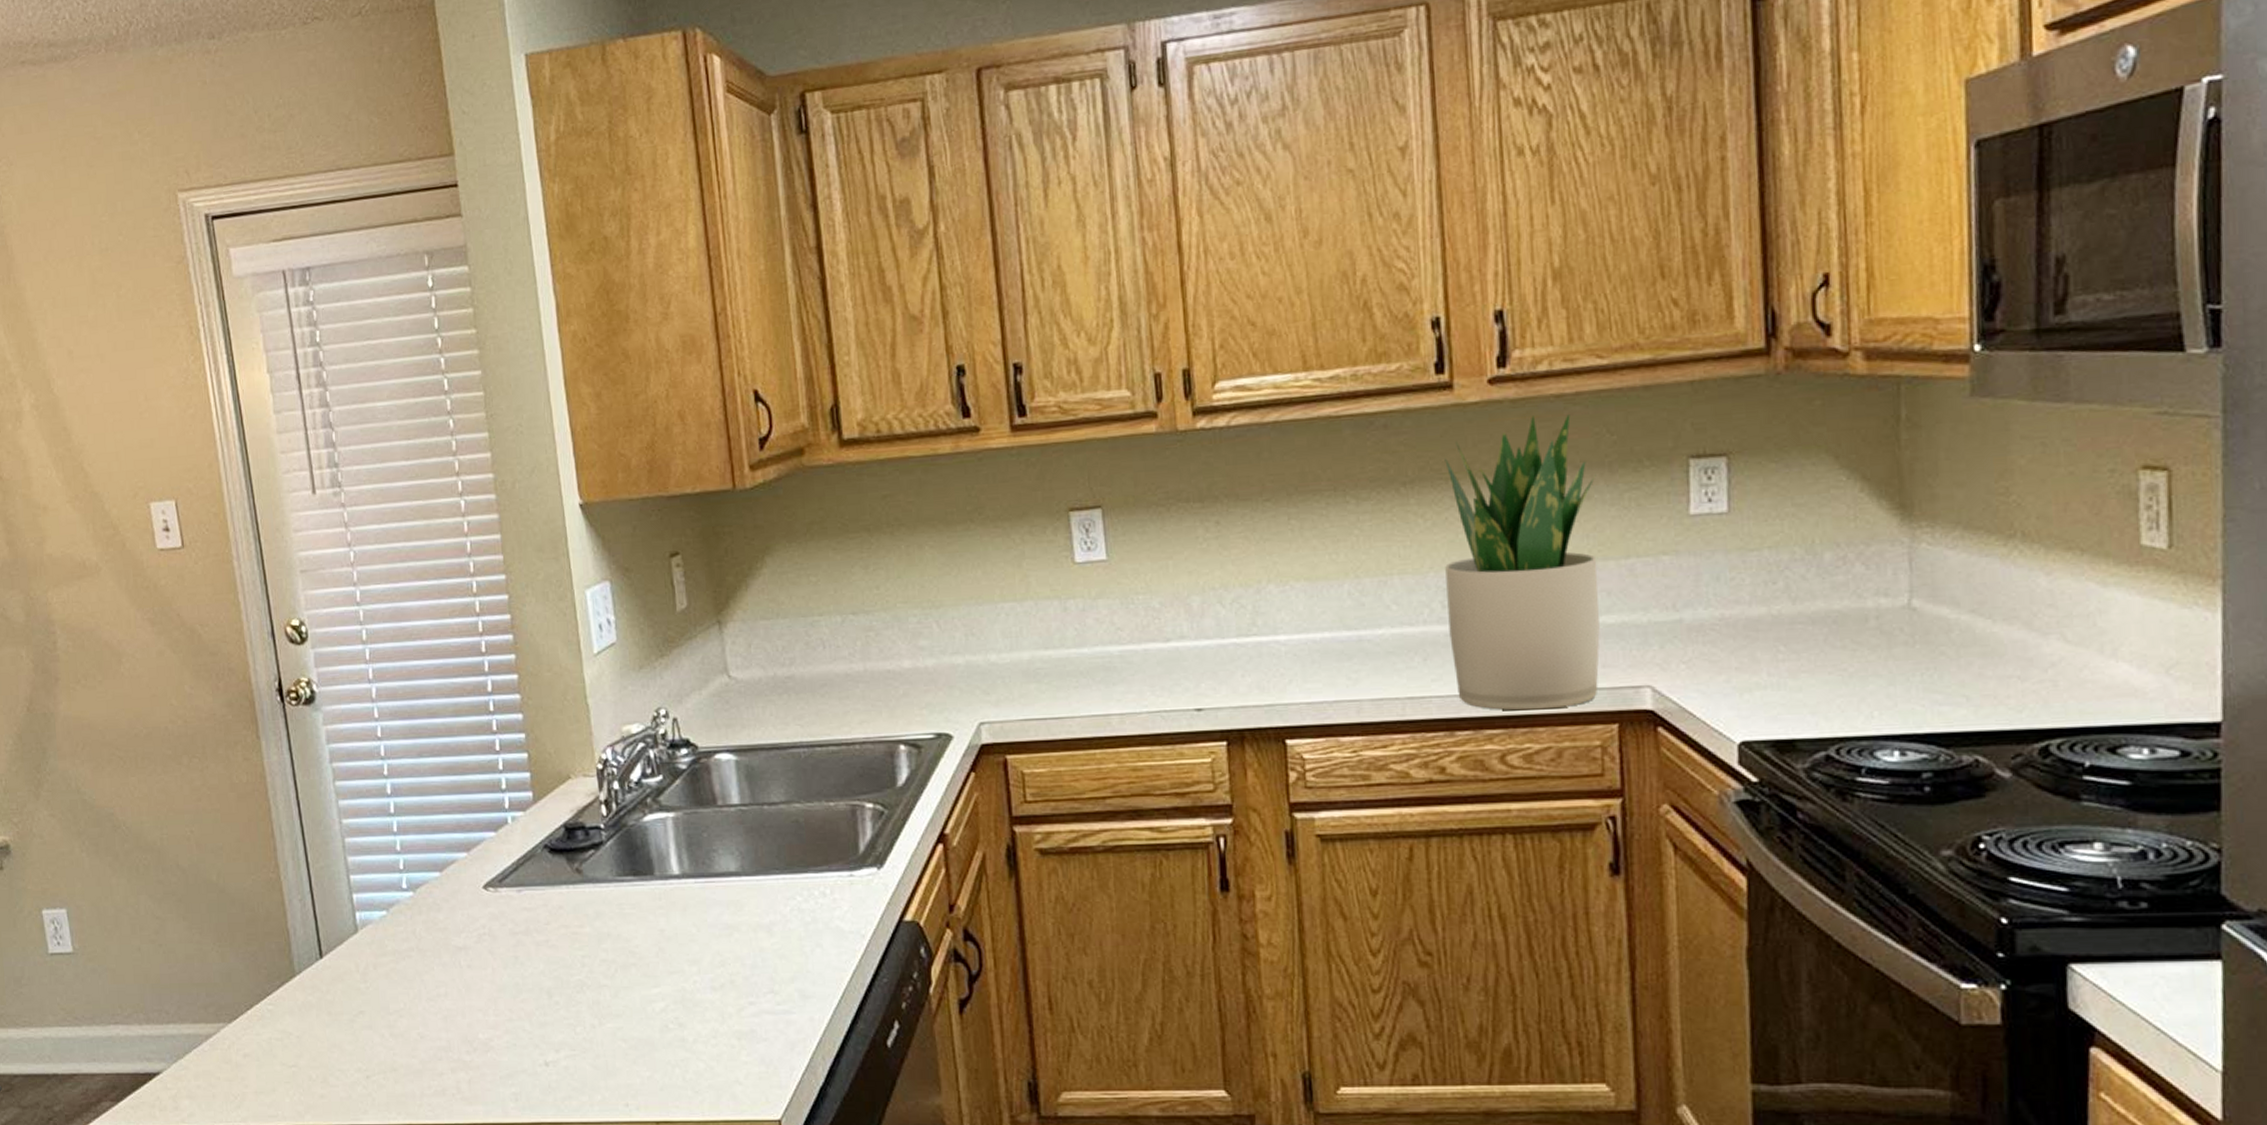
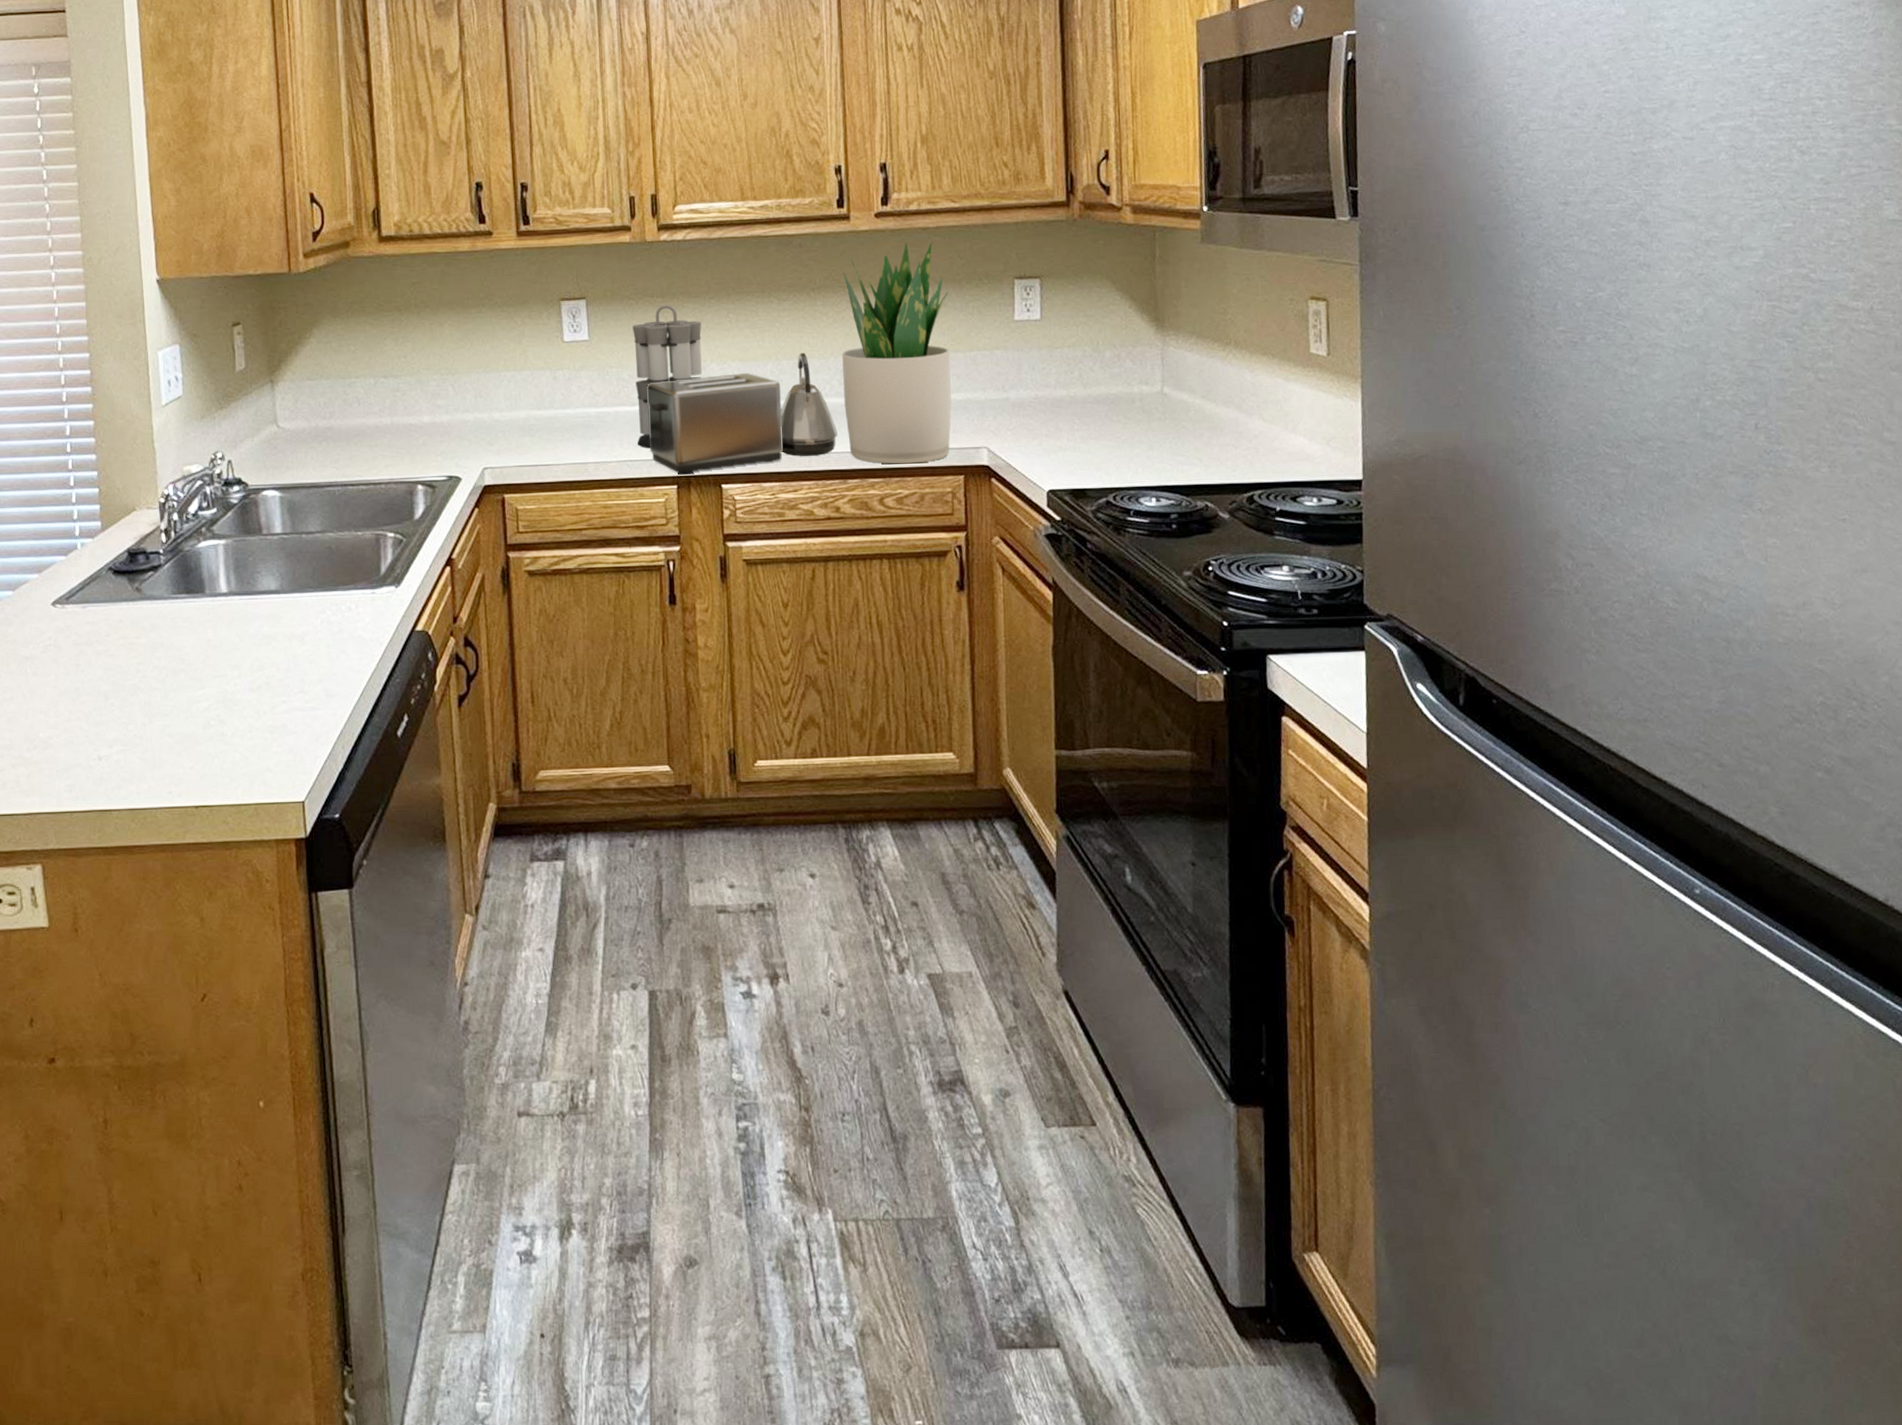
spice rack: none [1163,511,1256,696] -> present [633,305,702,449]
toaster: none [1184,596,1368,726] -> present [647,373,784,473]
kettle: none [1363,567,1441,702] -> present [781,352,838,456]

